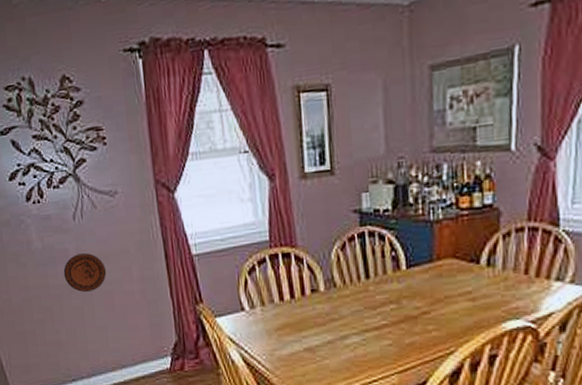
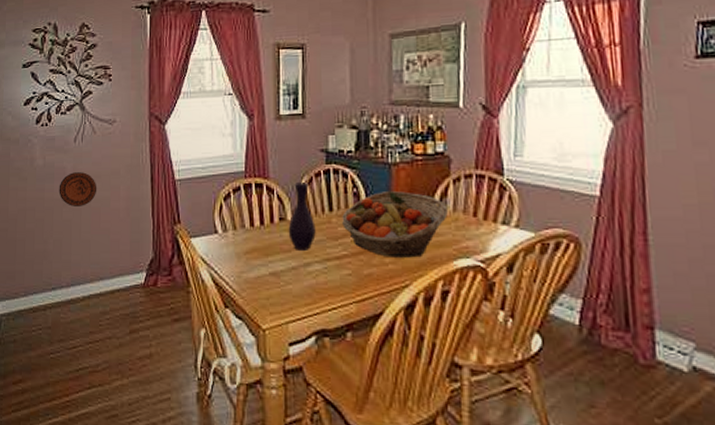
vase: none [321,248,352,323] -> present [288,182,316,250]
fruit basket: none [380,251,496,324] -> present [342,191,448,258]

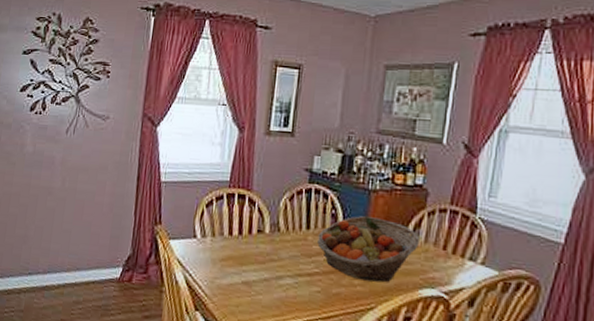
decorative plate: present [59,172,97,206] -> none [45,163,84,197]
vase: present [288,182,316,250] -> none [264,198,292,264]

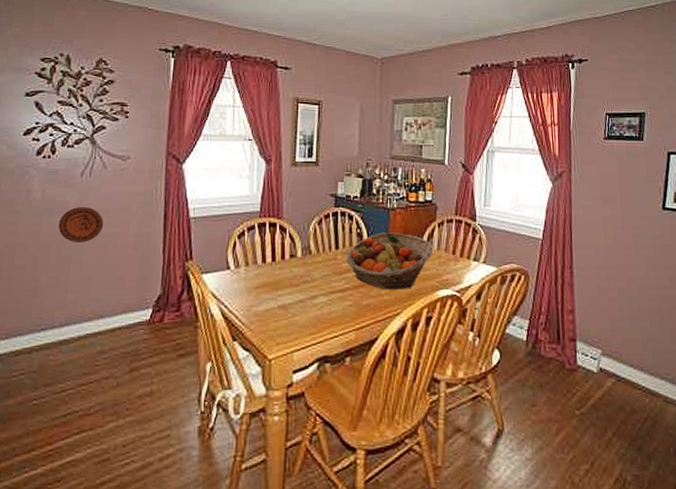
decorative plate: none [45,163,84,197] -> present [58,207,104,242]

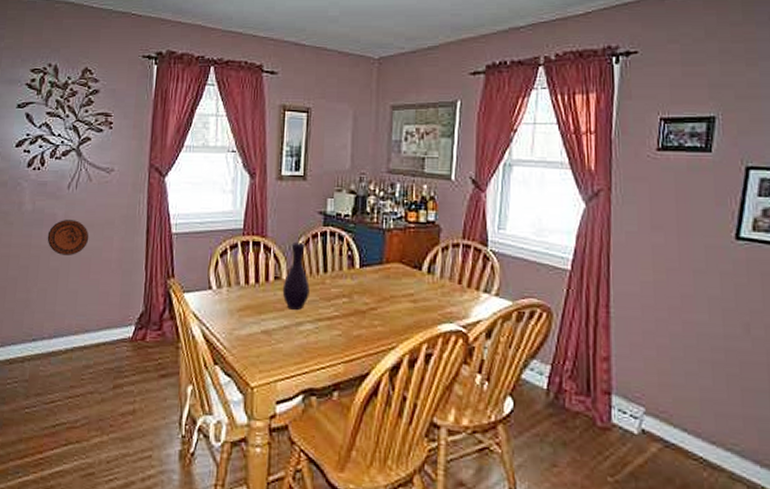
vase: none [297,223,323,284] -> present [282,243,310,310]
fruit basket: present [346,232,433,289] -> none [336,256,435,321]

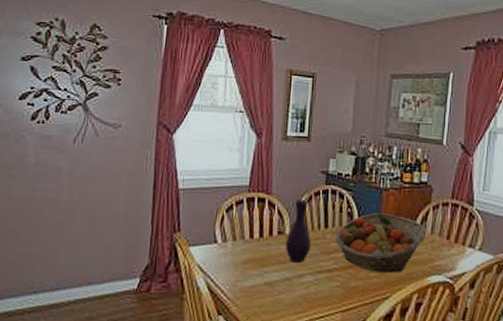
decorative plate: present [47,220,89,255] -> none [50,173,95,209]
fruit basket: none [336,256,435,321] -> present [335,213,426,273]

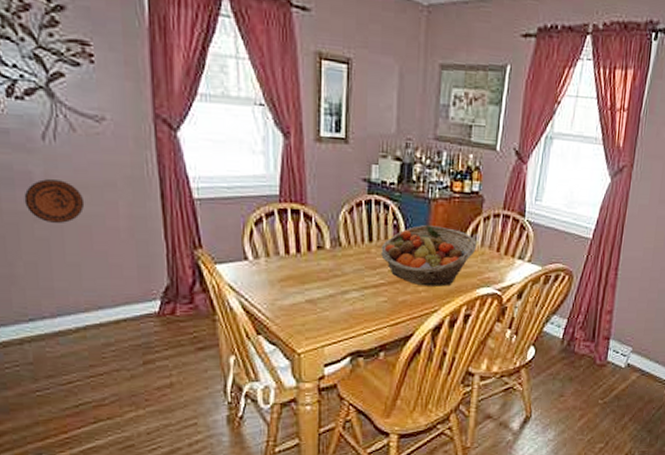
decorative plate: none [50,173,95,209] -> present [24,179,85,223]
vase: present [285,200,311,263] -> none [326,211,355,279]

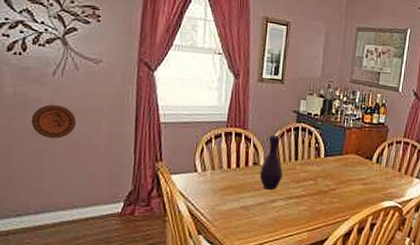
vase: none [326,211,355,279] -> present [259,135,283,190]
fruit basket: present [381,225,476,286] -> none [304,148,382,199]

